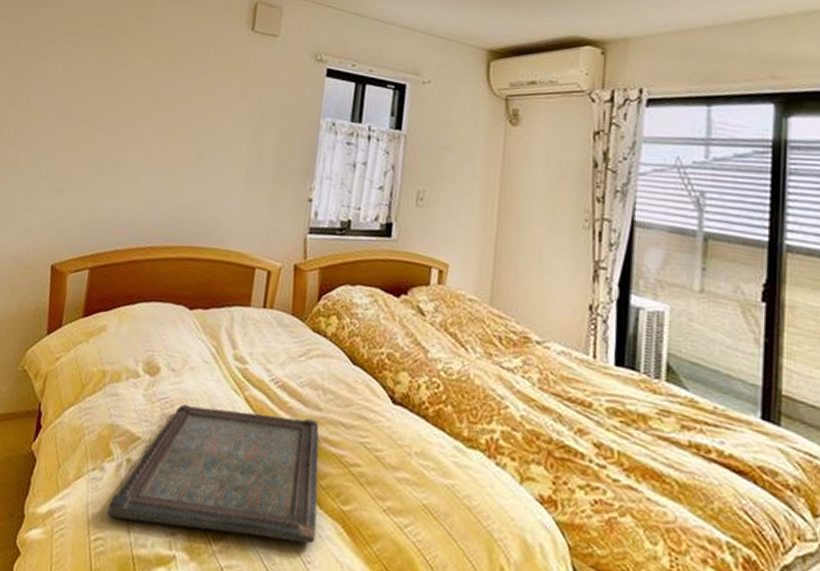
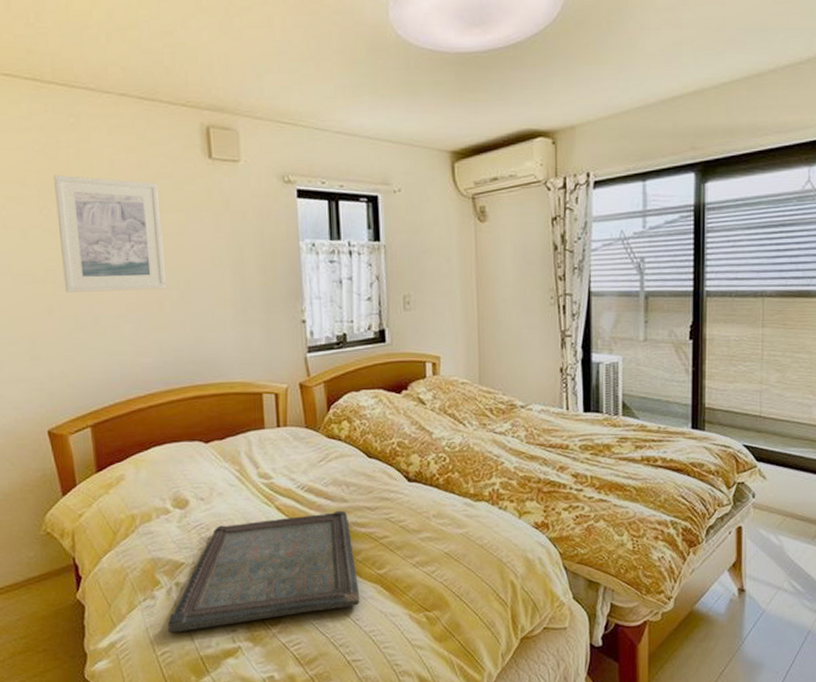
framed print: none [100,30,202,146] -> present [54,174,167,293]

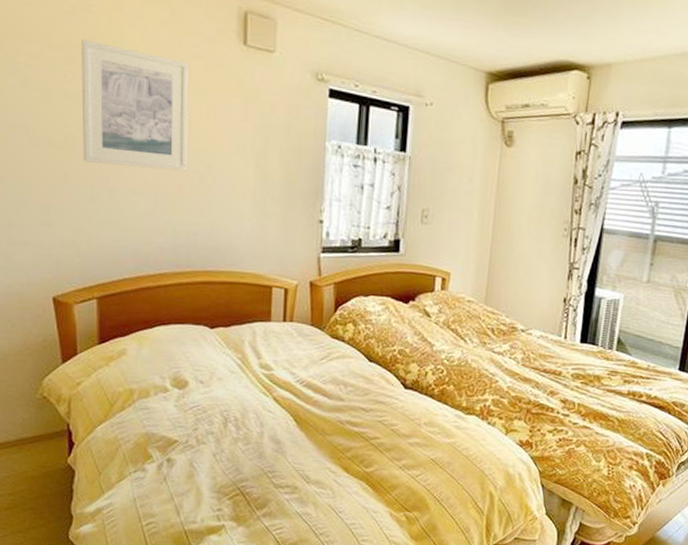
serving tray: present [167,510,360,634] -> none [155,408,345,506]

